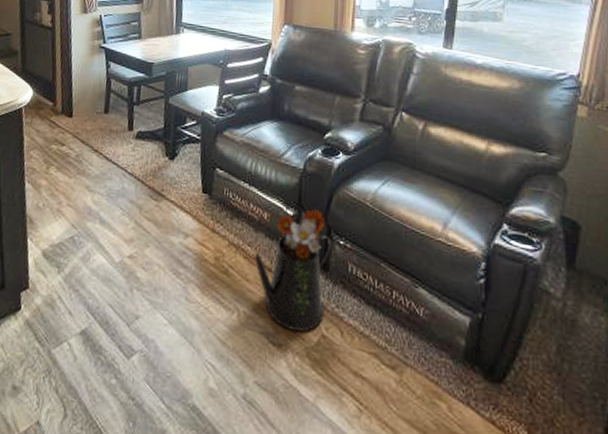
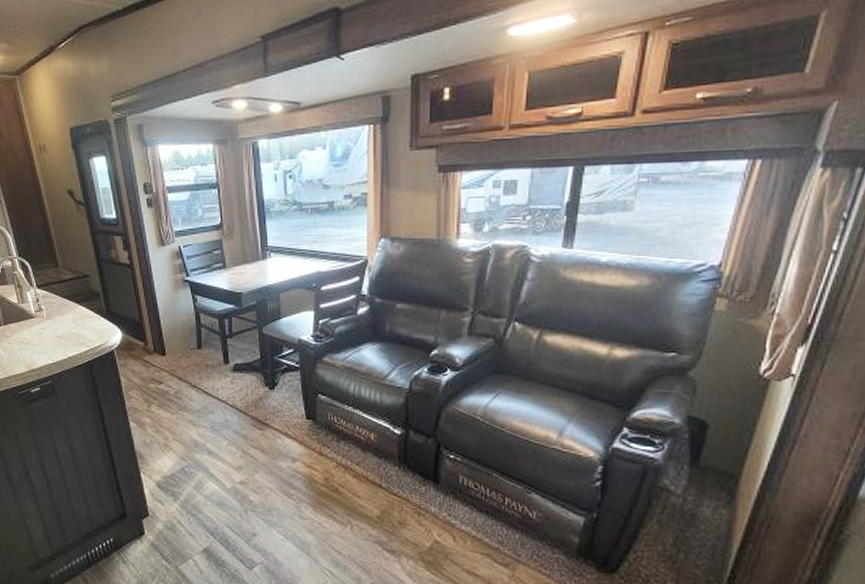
watering can: present [254,209,332,332] -> none [363,427,442,539]

